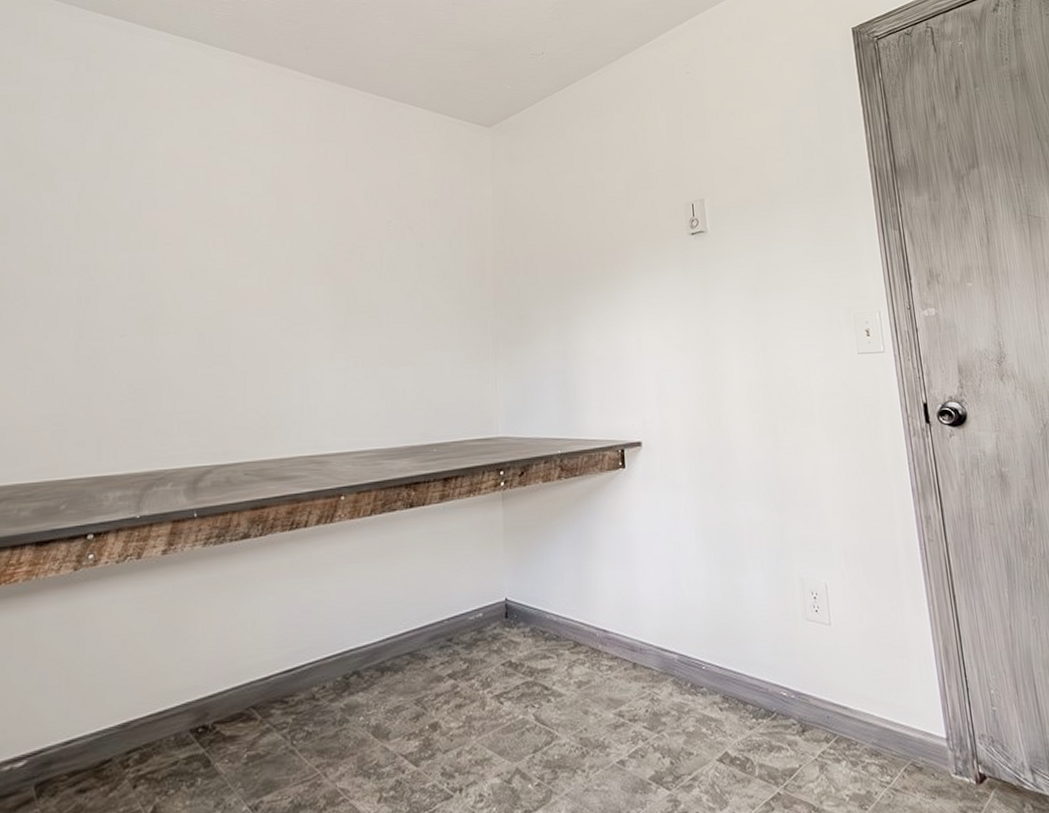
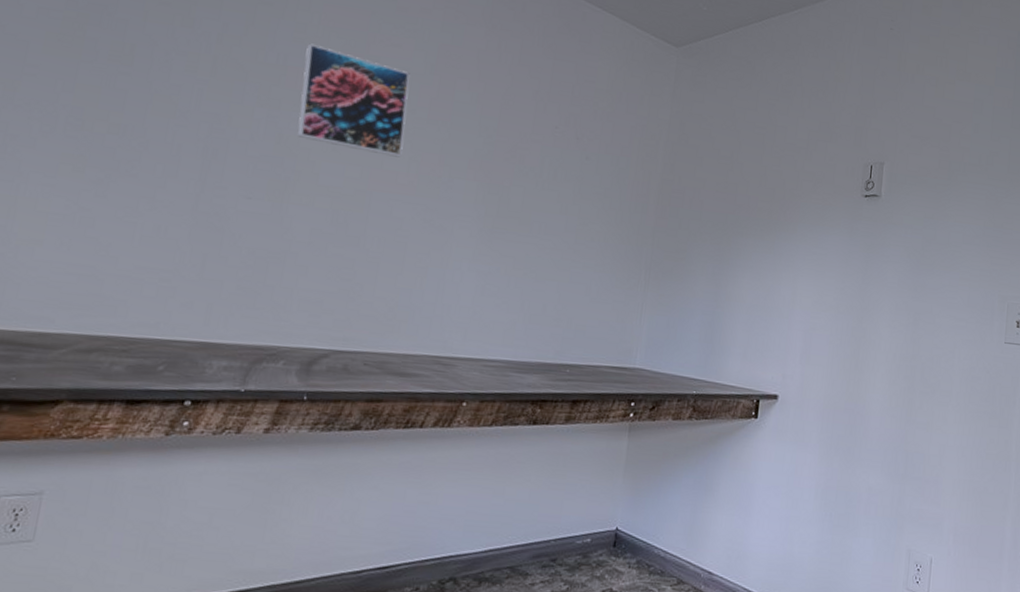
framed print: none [156,186,253,276] -> present [298,43,410,158]

